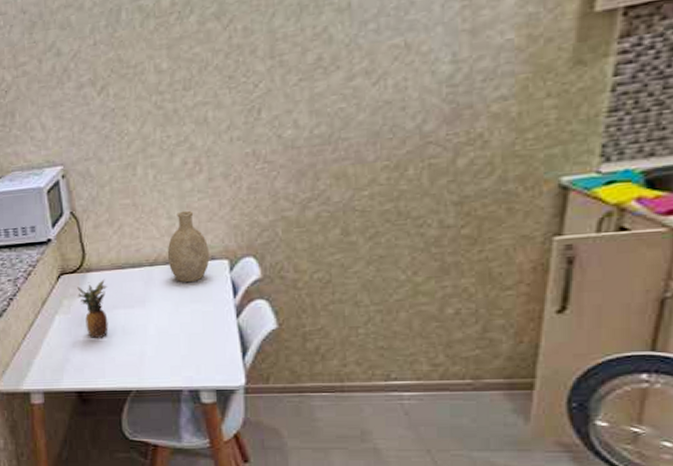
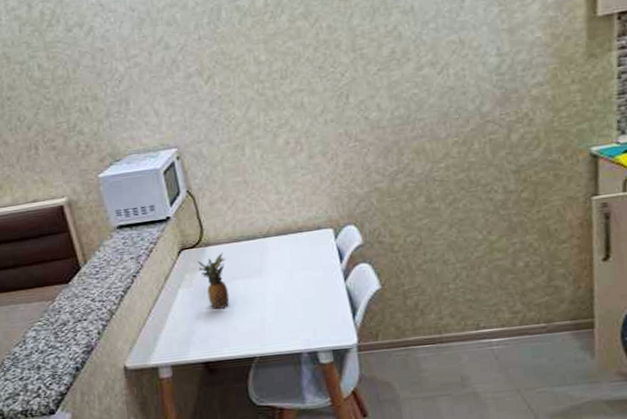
decorative vase: present [167,210,210,283] -> none [278,185,317,252]

